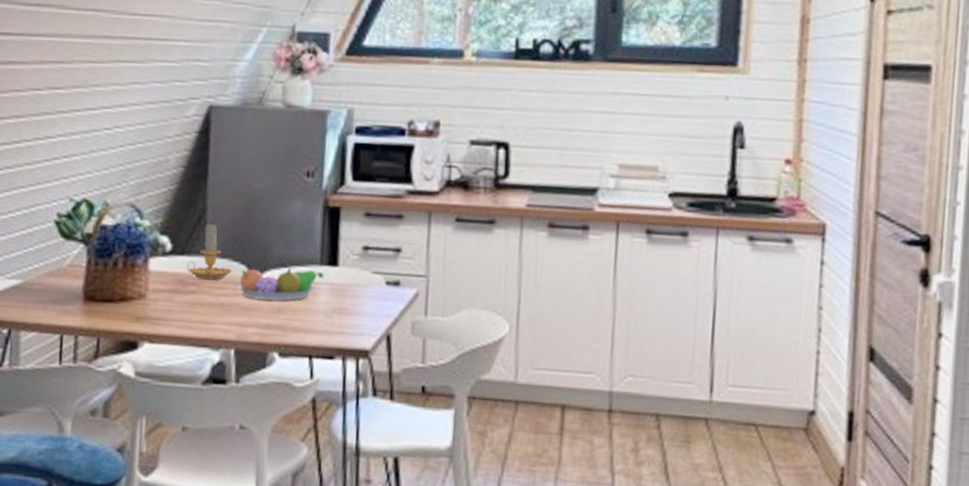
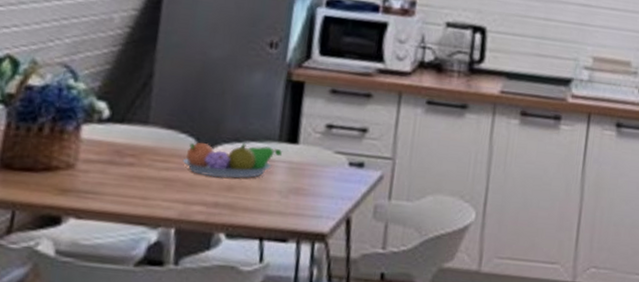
candle: present [187,223,233,280] -> none [126,90,179,152]

